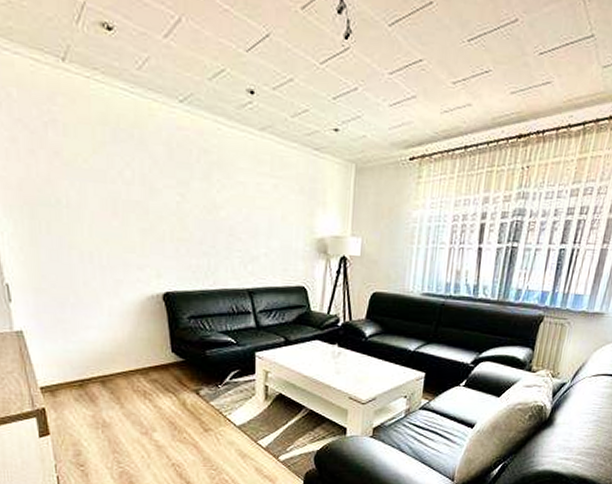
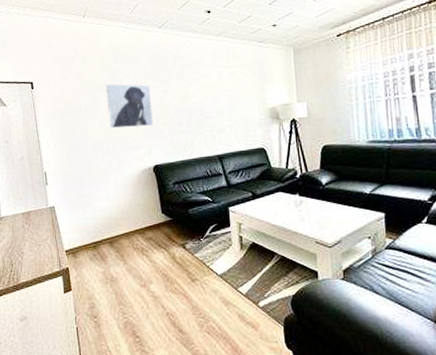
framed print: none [98,173,166,241] -> present [106,84,154,129]

